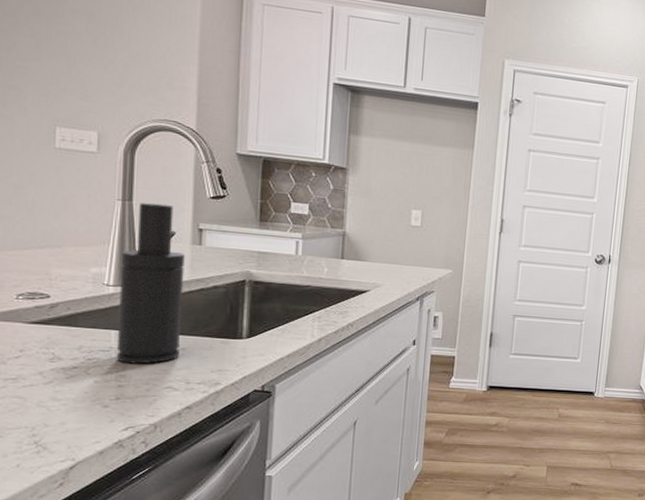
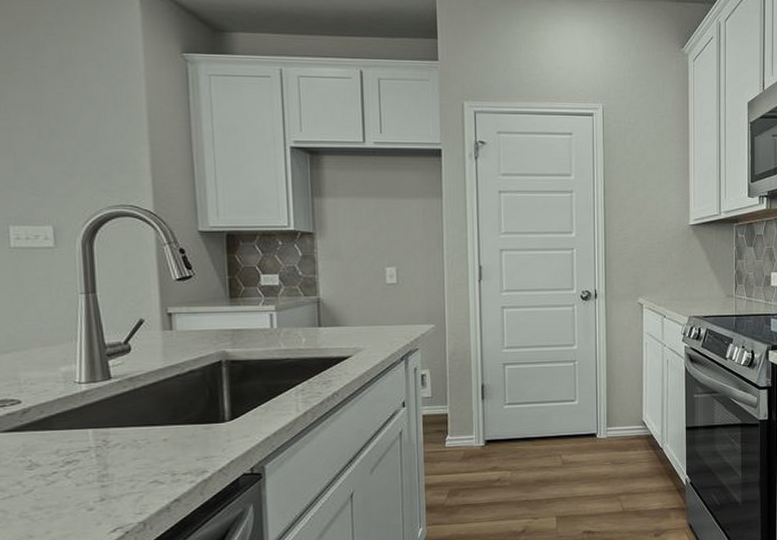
soap dispenser: present [117,203,185,364] -> none [90,291,162,462]

